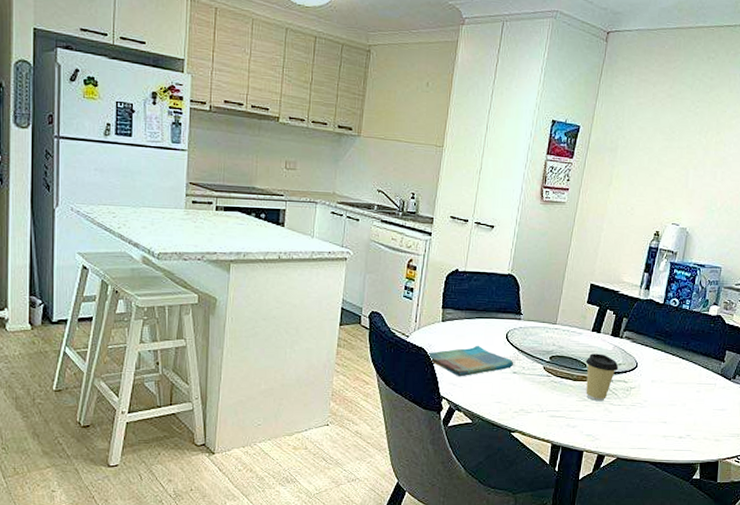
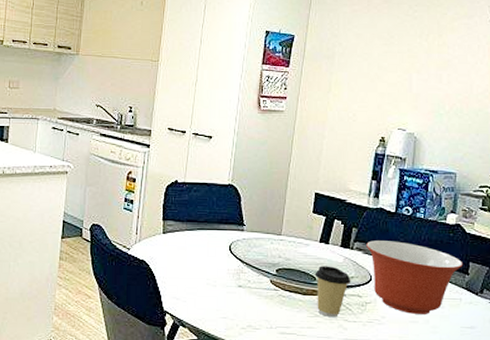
dish towel: present [428,345,514,377] -> none [149,257,239,291]
mixing bowl: none [635,330,721,398] -> present [366,240,463,314]

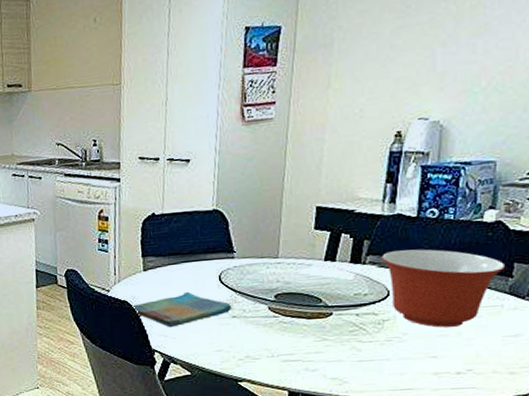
dish towel: none [149,257,239,291] -> present [132,291,232,328]
coffee cup: present [315,266,351,318] -> none [320,285,365,340]

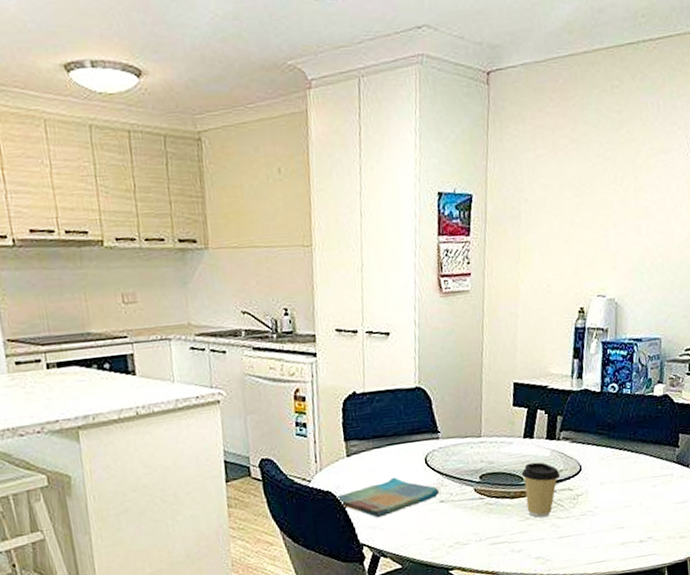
coffee cup: none [320,285,365,340] -> present [521,462,561,518]
mixing bowl: present [382,249,506,328] -> none [573,423,673,499]

